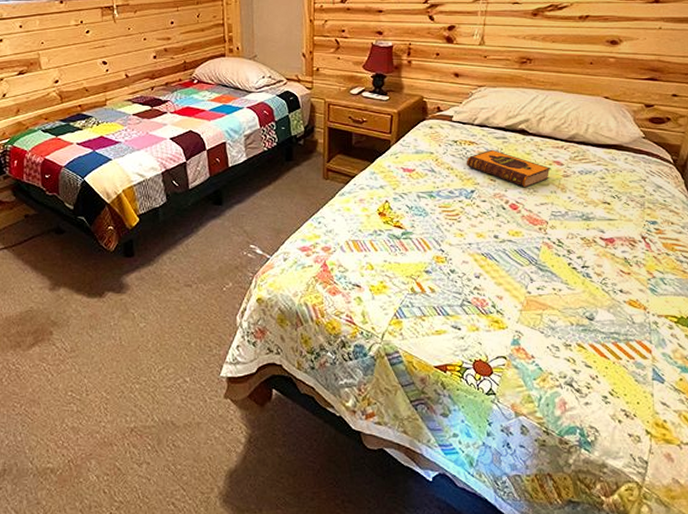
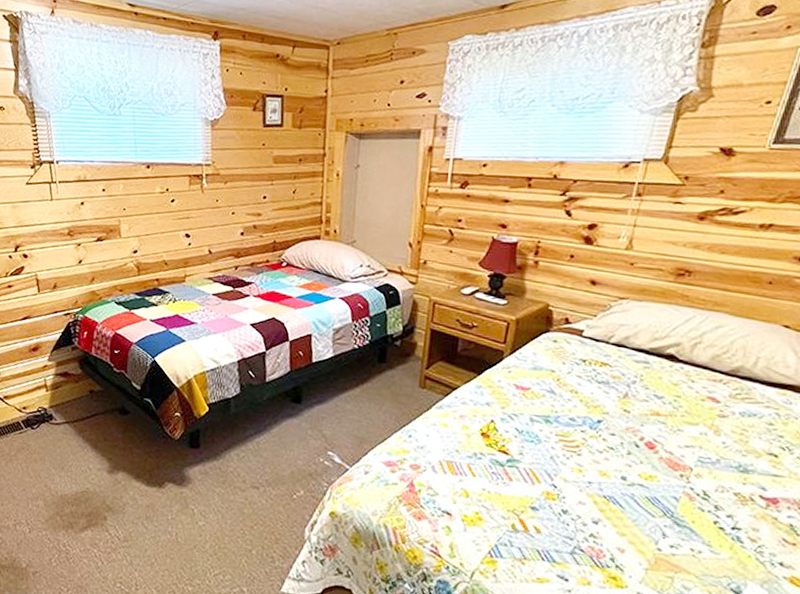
hardback book: present [466,149,552,188] -> none [594,374,704,425]

